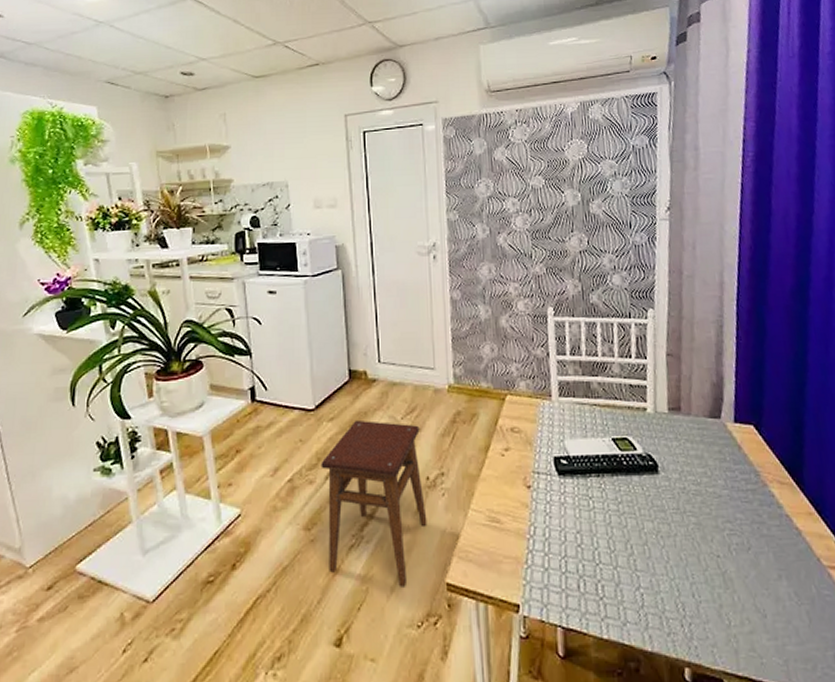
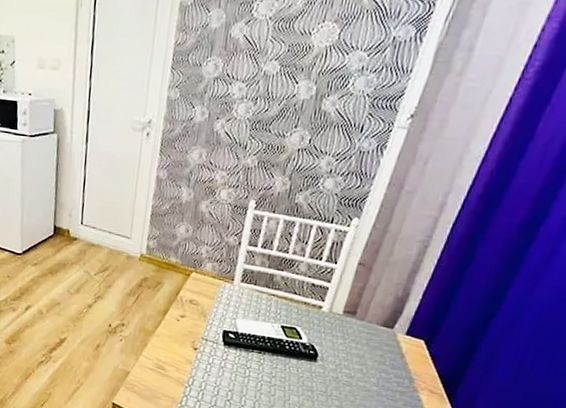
stool: present [321,419,427,587] -> none [22,268,109,398]

